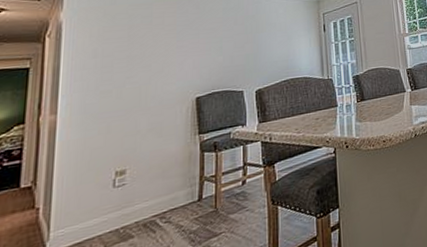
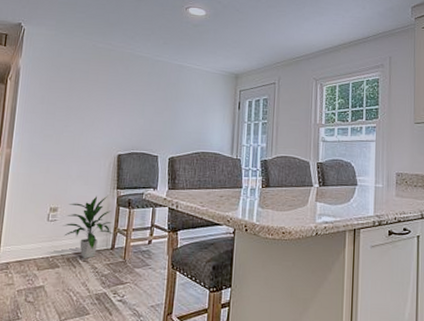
indoor plant: none [134,143,198,219] -> present [62,195,112,258]

